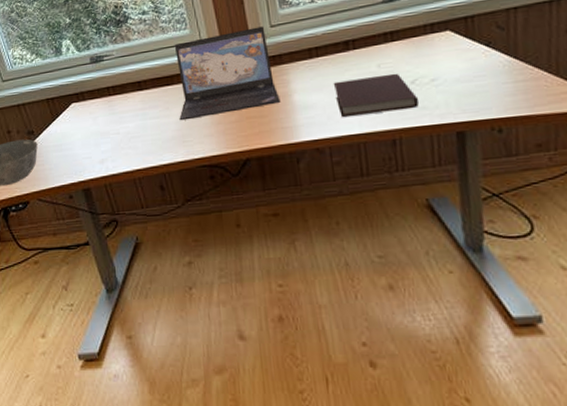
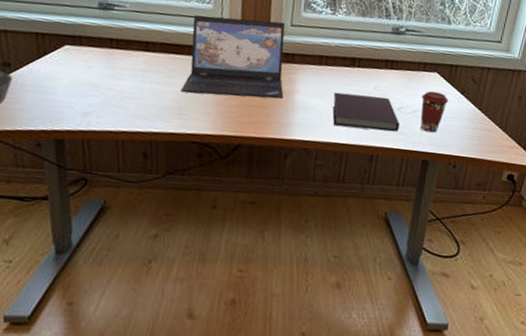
coffee cup: none [437,51,473,100] -> present [420,91,449,133]

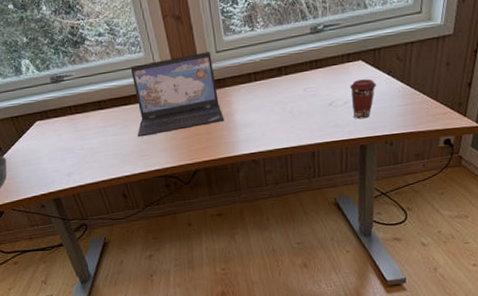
notebook: present [332,92,399,132] -> none [267,96,334,133]

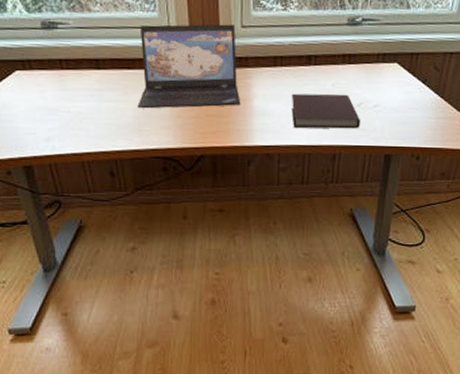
notebook: none [267,96,334,133] -> present [291,93,360,129]
coffee cup: present [350,79,377,119] -> none [381,83,410,127]

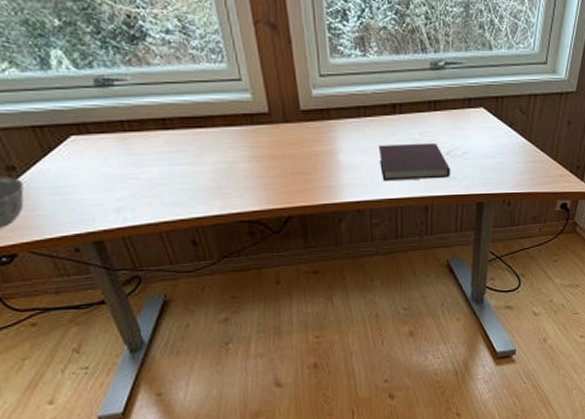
laptop: present [137,24,241,109] -> none [208,74,326,170]

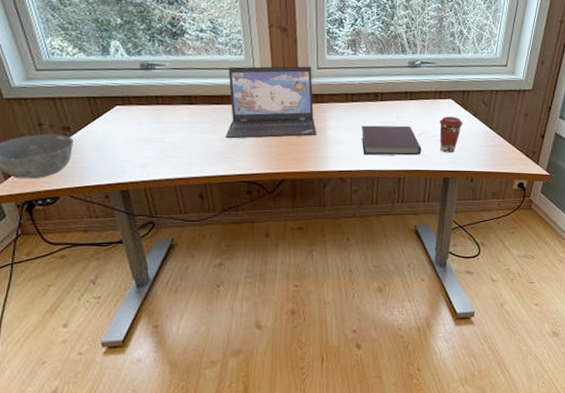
laptop: none [208,74,326,170] -> present [225,66,317,139]
coffee cup: none [470,129,498,173] -> present [439,116,464,153]

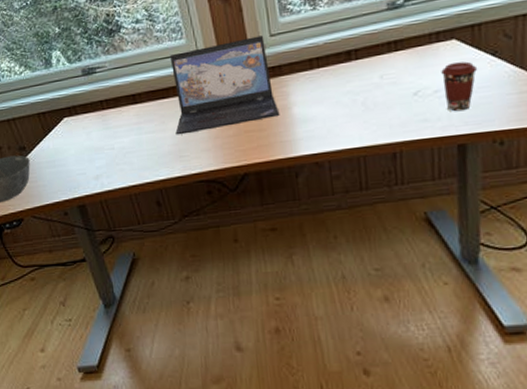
notebook: present [361,125,421,156] -> none [334,84,421,130]

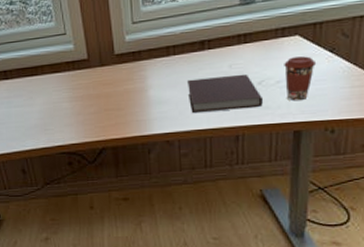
laptop: present [169,35,280,135] -> none [39,22,137,110]
notebook: none [334,84,421,130] -> present [186,73,263,113]

